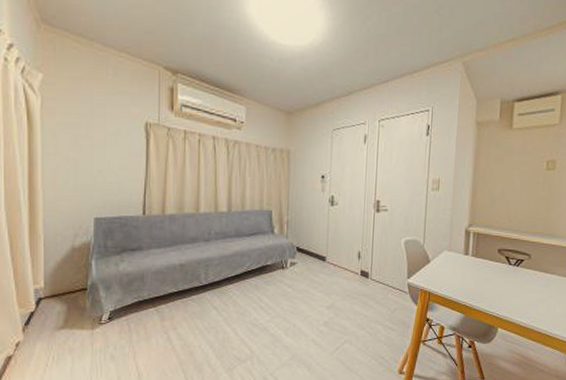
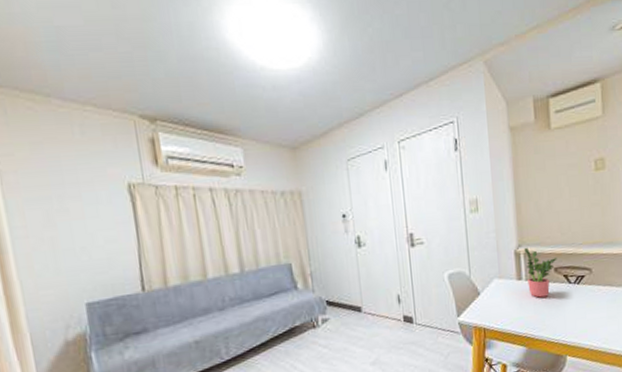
potted plant: none [473,227,502,273] -> present [524,247,557,298]

